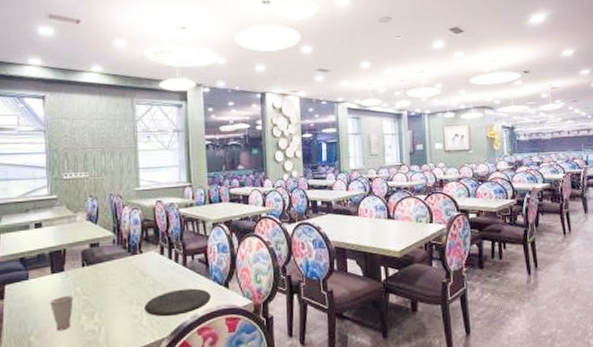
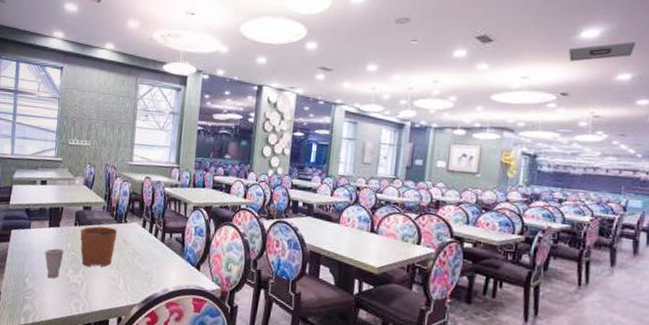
plant pot: none [89,251,133,309] -> present [79,215,118,268]
plate: present [144,288,212,317] -> none [122,262,183,287]
ceiling vent: none [524,23,572,43] -> present [569,42,636,62]

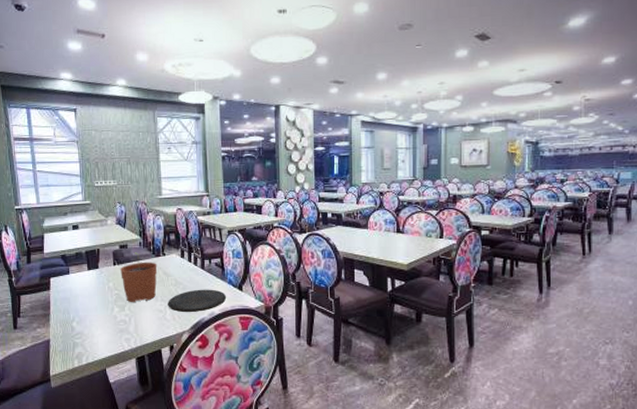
cup: present [44,248,65,279] -> none [87,289,107,319]
plate: none [122,262,183,287] -> present [168,289,227,313]
ceiling vent: present [569,42,636,62] -> none [560,26,617,50]

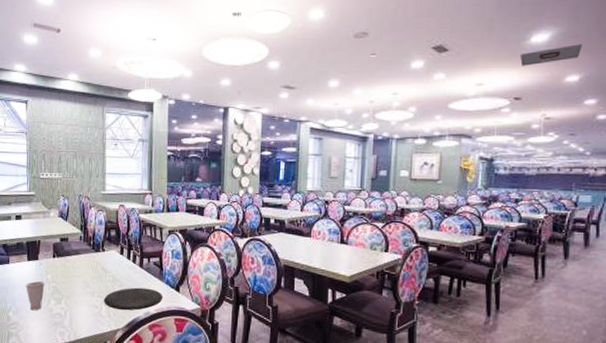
cup: none [87,289,107,319] -> present [25,280,45,311]
plant pot: present [119,252,158,303] -> none [58,246,96,297]
ceiling vent: none [560,26,617,50] -> present [520,44,583,66]

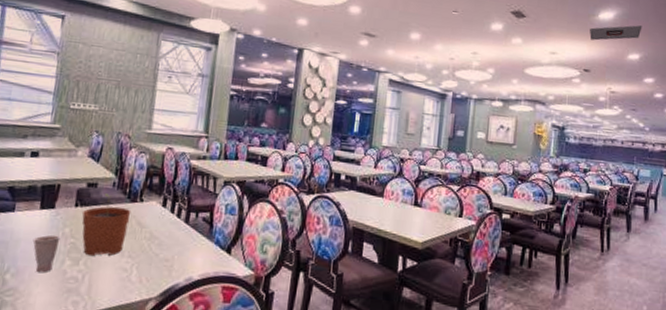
plant pot: none [58,246,96,297] -> present [81,193,131,257]
plate: present [104,287,163,311] -> none [135,247,211,276]

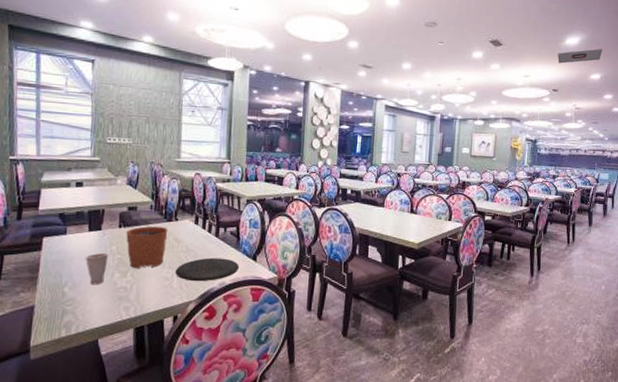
plate: none [135,247,211,276] -> present [175,257,240,282]

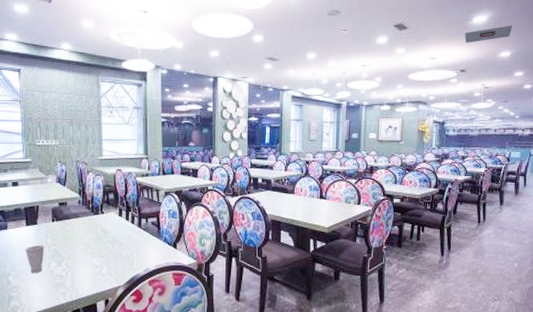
plant pot: present [125,215,168,269] -> none [58,210,96,259]
plate: present [175,257,240,282] -> none [104,246,162,269]

